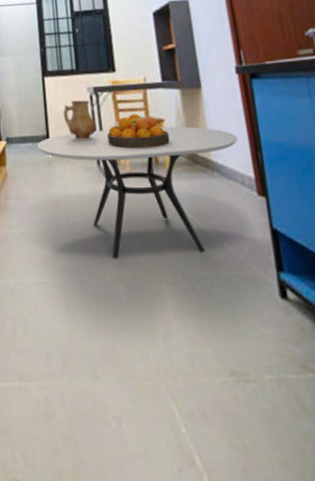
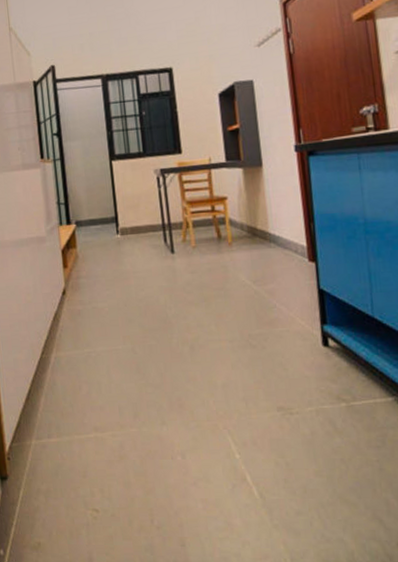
dining table: present [37,126,239,259] -> none [106,203,294,325]
ceramic pitcher: present [63,100,97,141] -> none [131,181,164,221]
fruit bowl: present [107,114,170,149] -> none [174,193,232,226]

